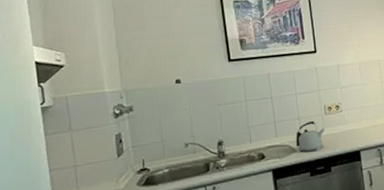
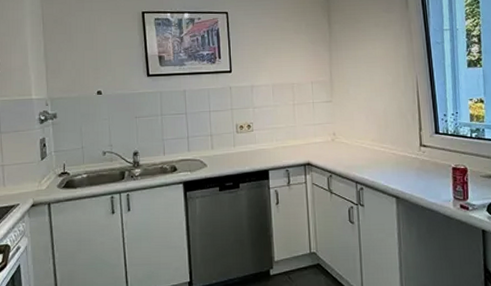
kettle: present [296,120,325,152] -> none [207,137,236,167]

